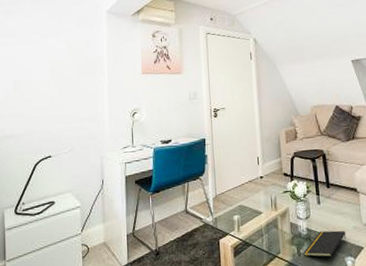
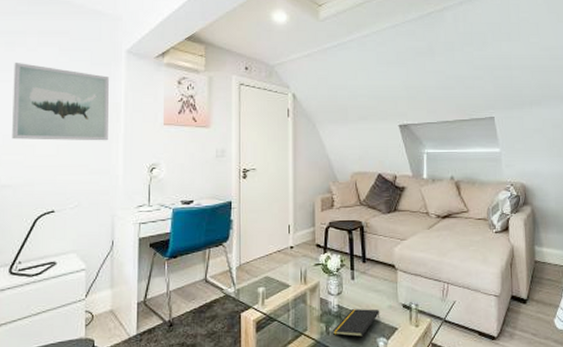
wall art: none [12,28,94,95] -> present [12,63,109,141]

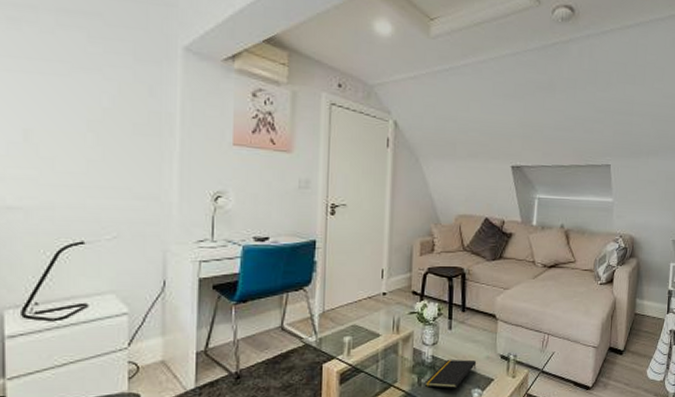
wall art: present [12,63,109,141] -> none [20,47,159,160]

